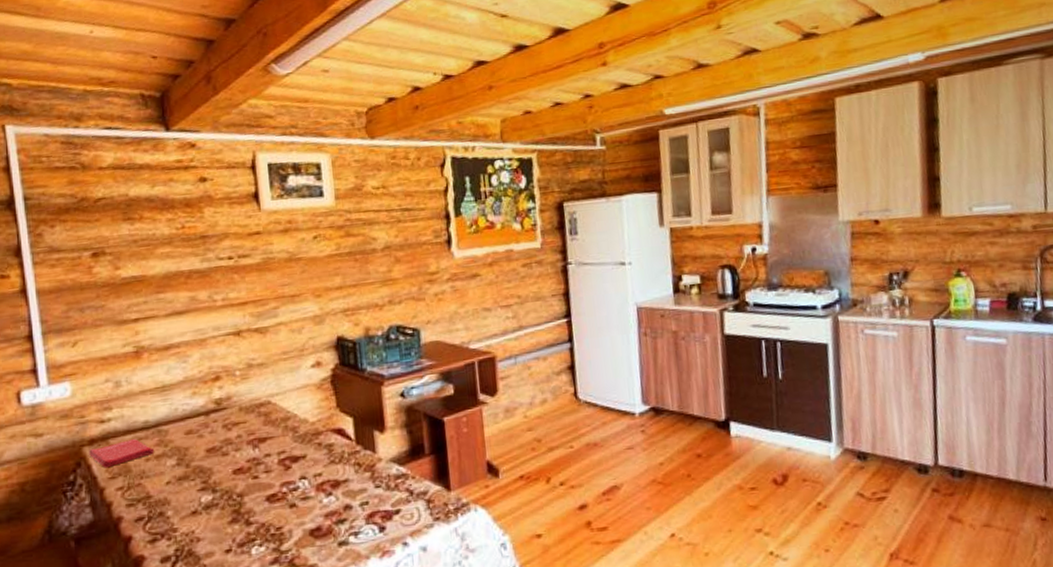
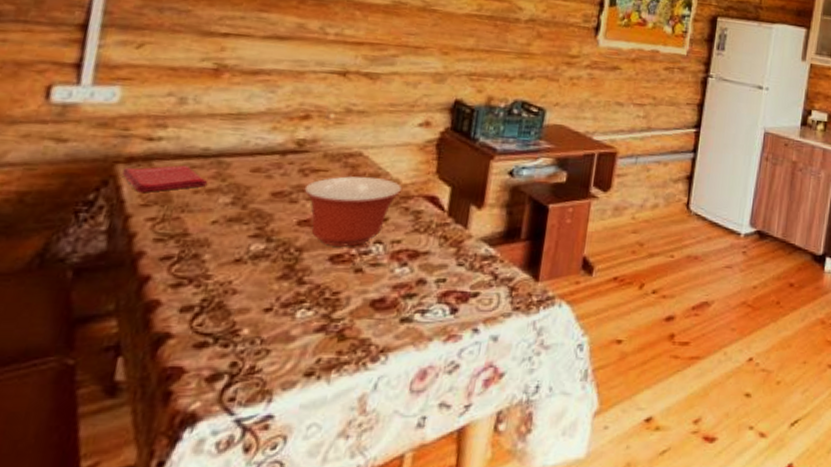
mixing bowl: none [231,420,312,488] -> present [304,176,403,247]

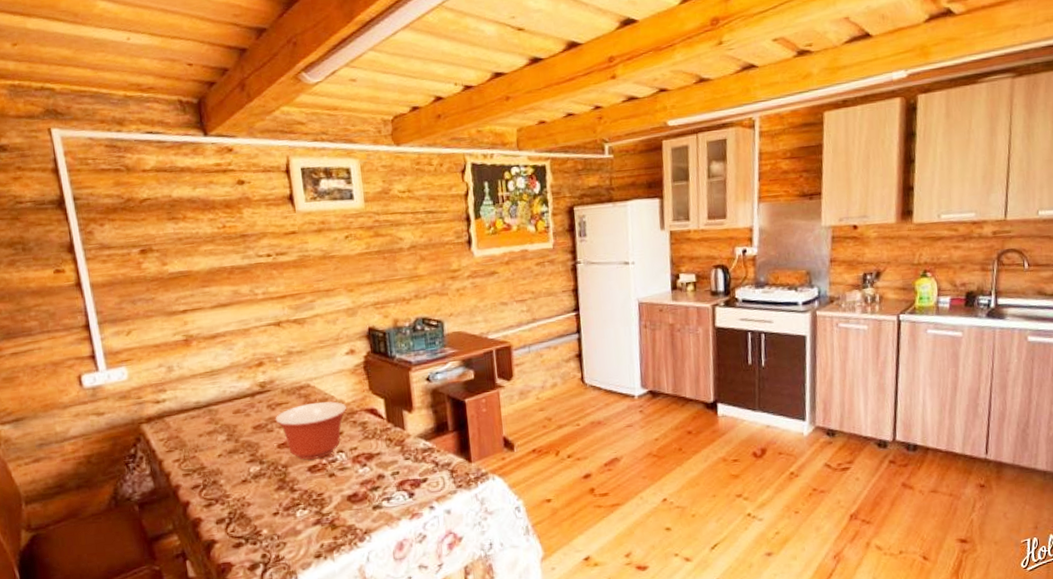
dish towel: present [122,165,208,193] -> none [147,417,207,443]

